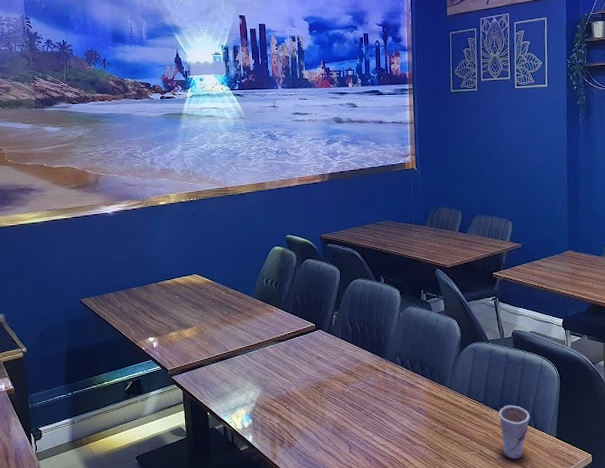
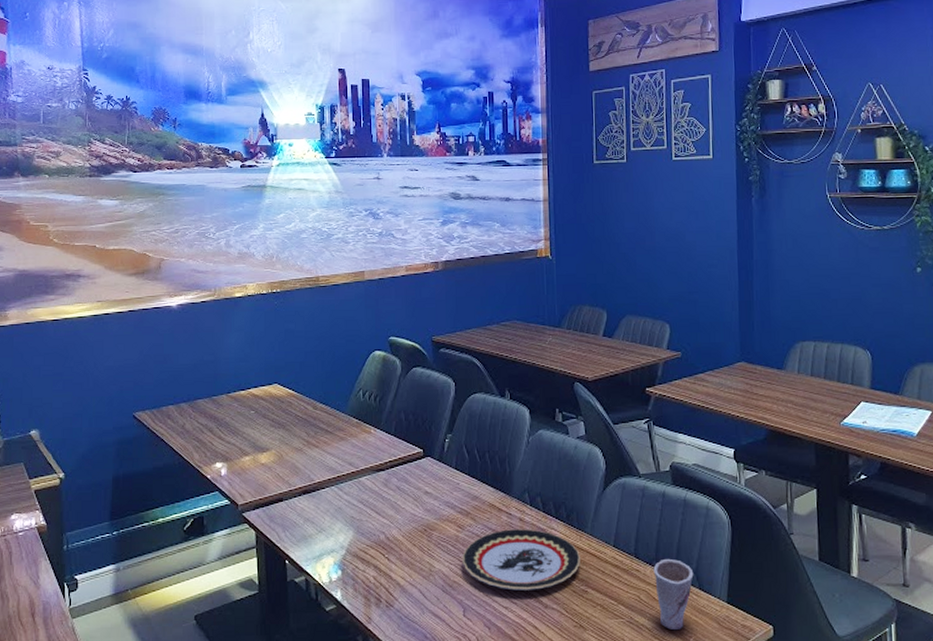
plate: none [348,384,441,432] -> present [462,529,580,591]

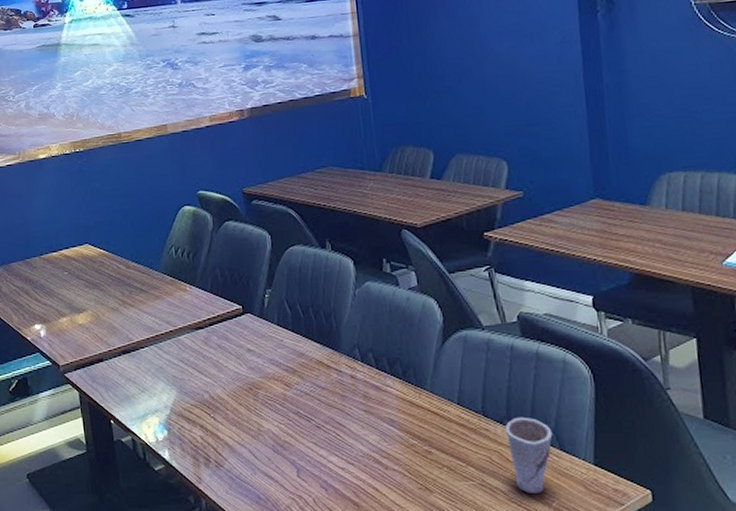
plate: present [462,529,580,591] -> none [292,386,422,451]

